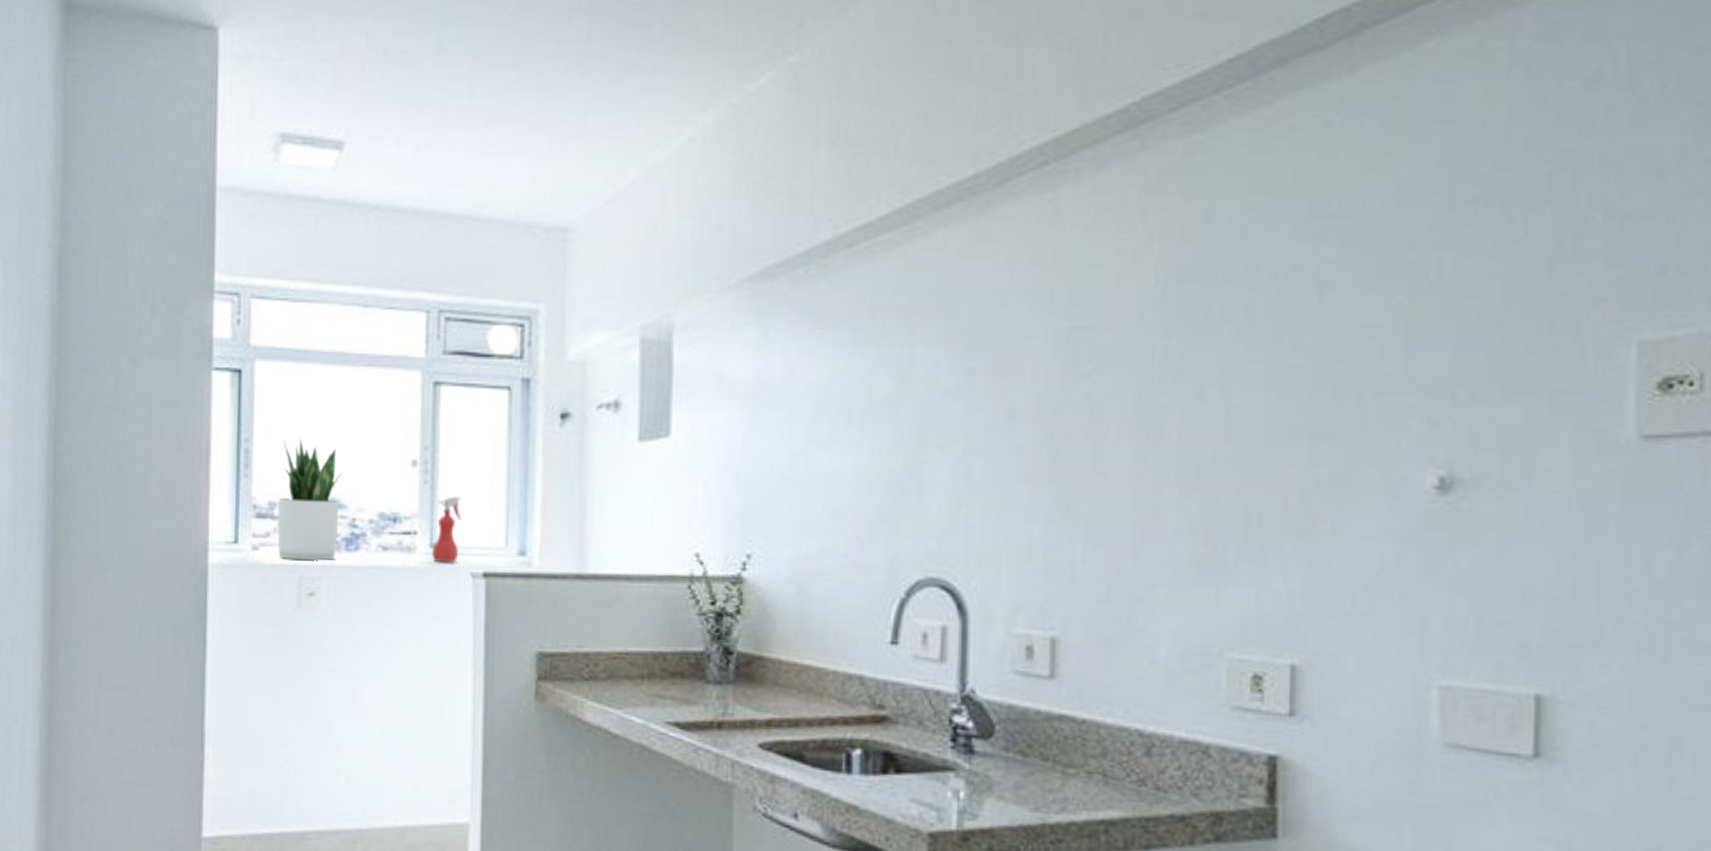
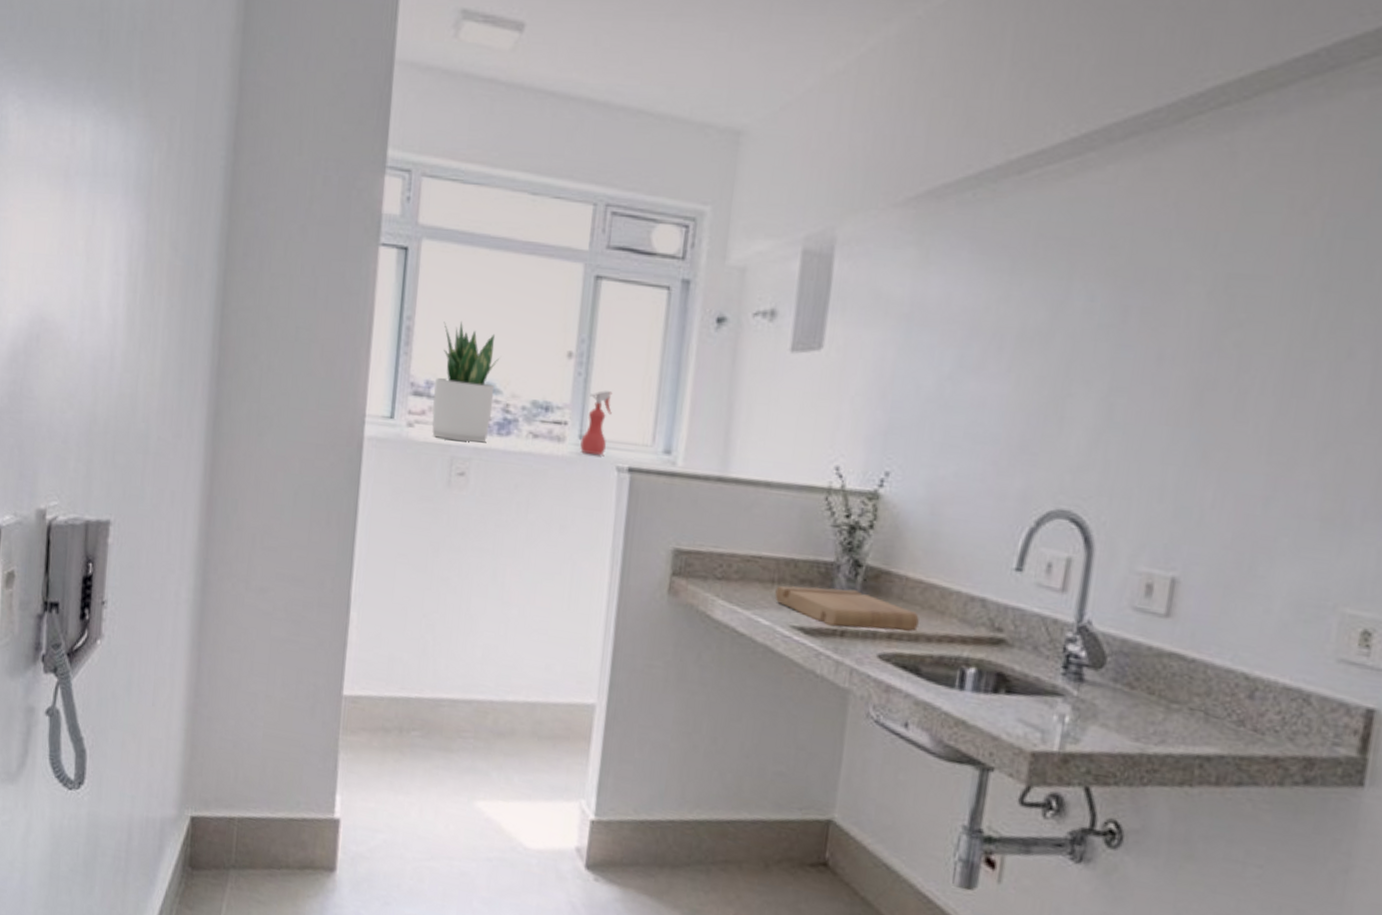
cutting board: none [646,678,797,719] -> present [775,585,919,631]

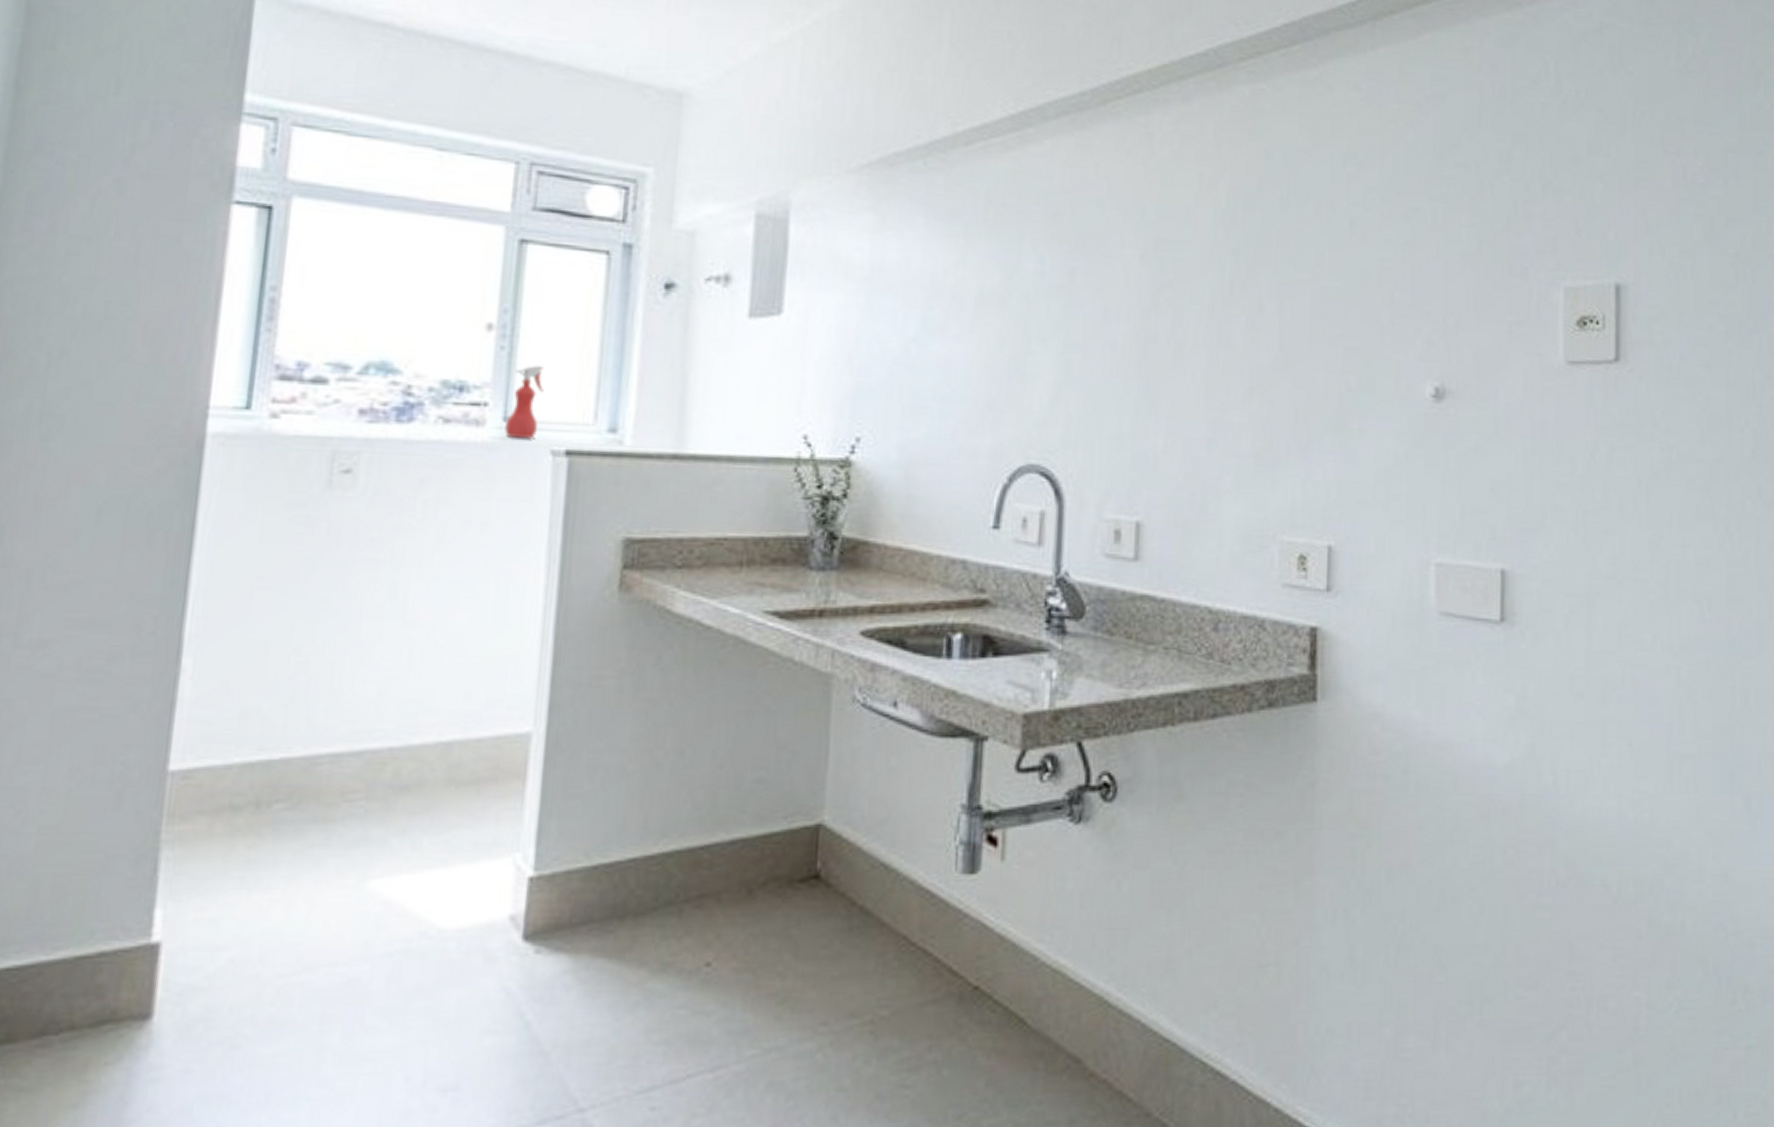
planter: present [432,322,499,443] -> none [305,292,397,434]
cutting board: present [775,585,919,631] -> none [744,564,901,607]

